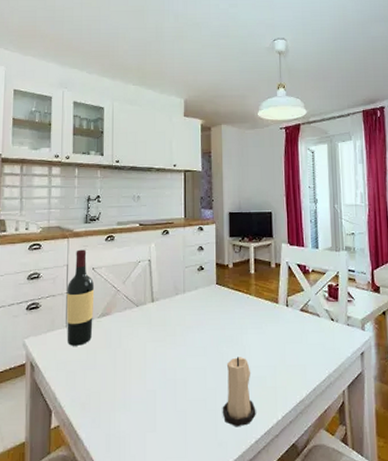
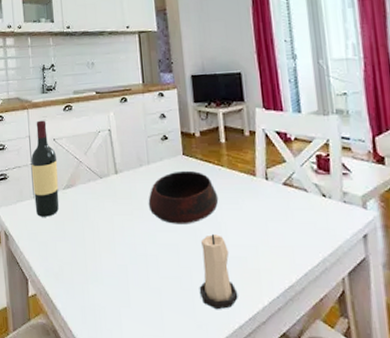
bowl: none [181,298,245,349] -> present [148,170,219,224]

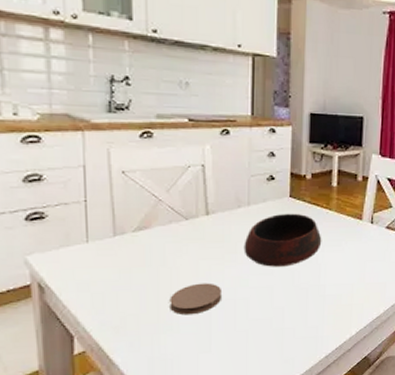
wine bottle: present [30,120,59,217] -> none [85,146,127,264]
coaster: none [93,237,135,268] -> present [170,283,223,315]
candle: present [199,234,238,310] -> none [290,275,328,344]

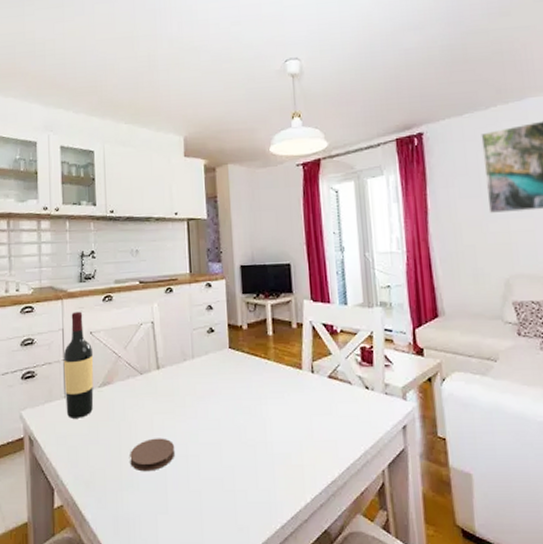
wine bottle: none [85,146,127,264] -> present [63,311,94,418]
bowl: present [243,213,322,267] -> none [191,364,264,422]

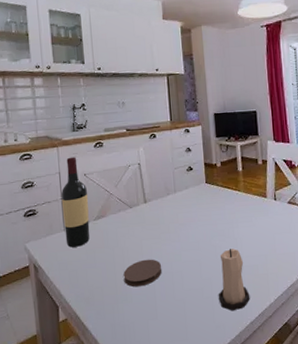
candle: none [241,431,281,510] -> present [218,248,250,311]

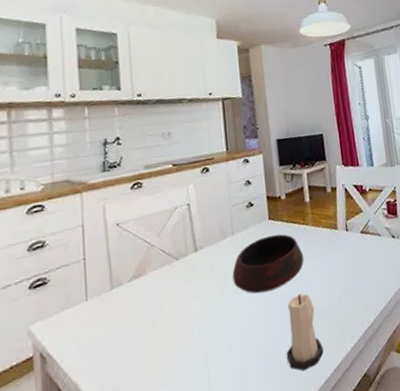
wine bottle: present [61,157,90,248] -> none [83,203,123,322]
coaster: present [123,259,162,287] -> none [167,321,218,362]
bowl: none [174,196,236,243] -> present [232,234,304,294]

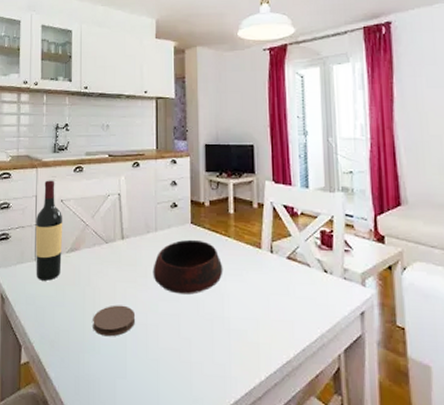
wine bottle: none [83,203,123,322] -> present [35,180,63,281]
coaster: none [167,321,218,362] -> present [93,305,136,337]
candle: present [286,293,324,371] -> none [197,306,236,384]

